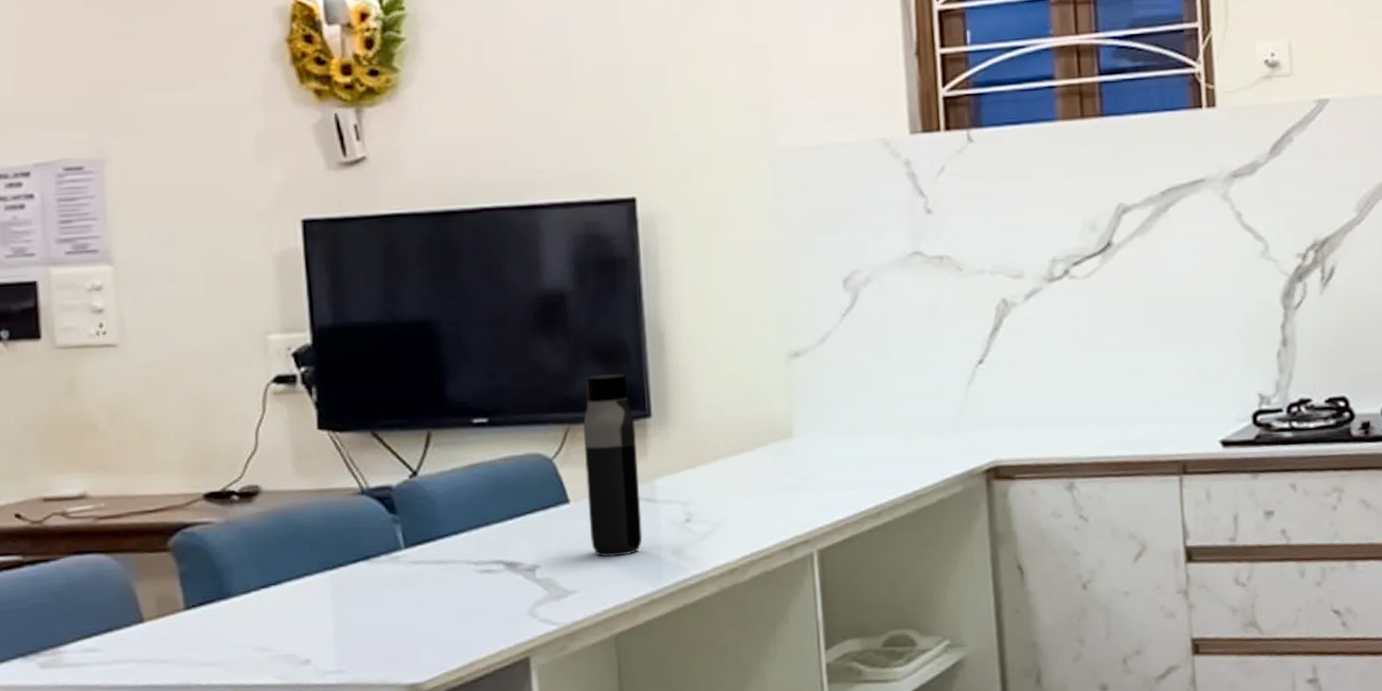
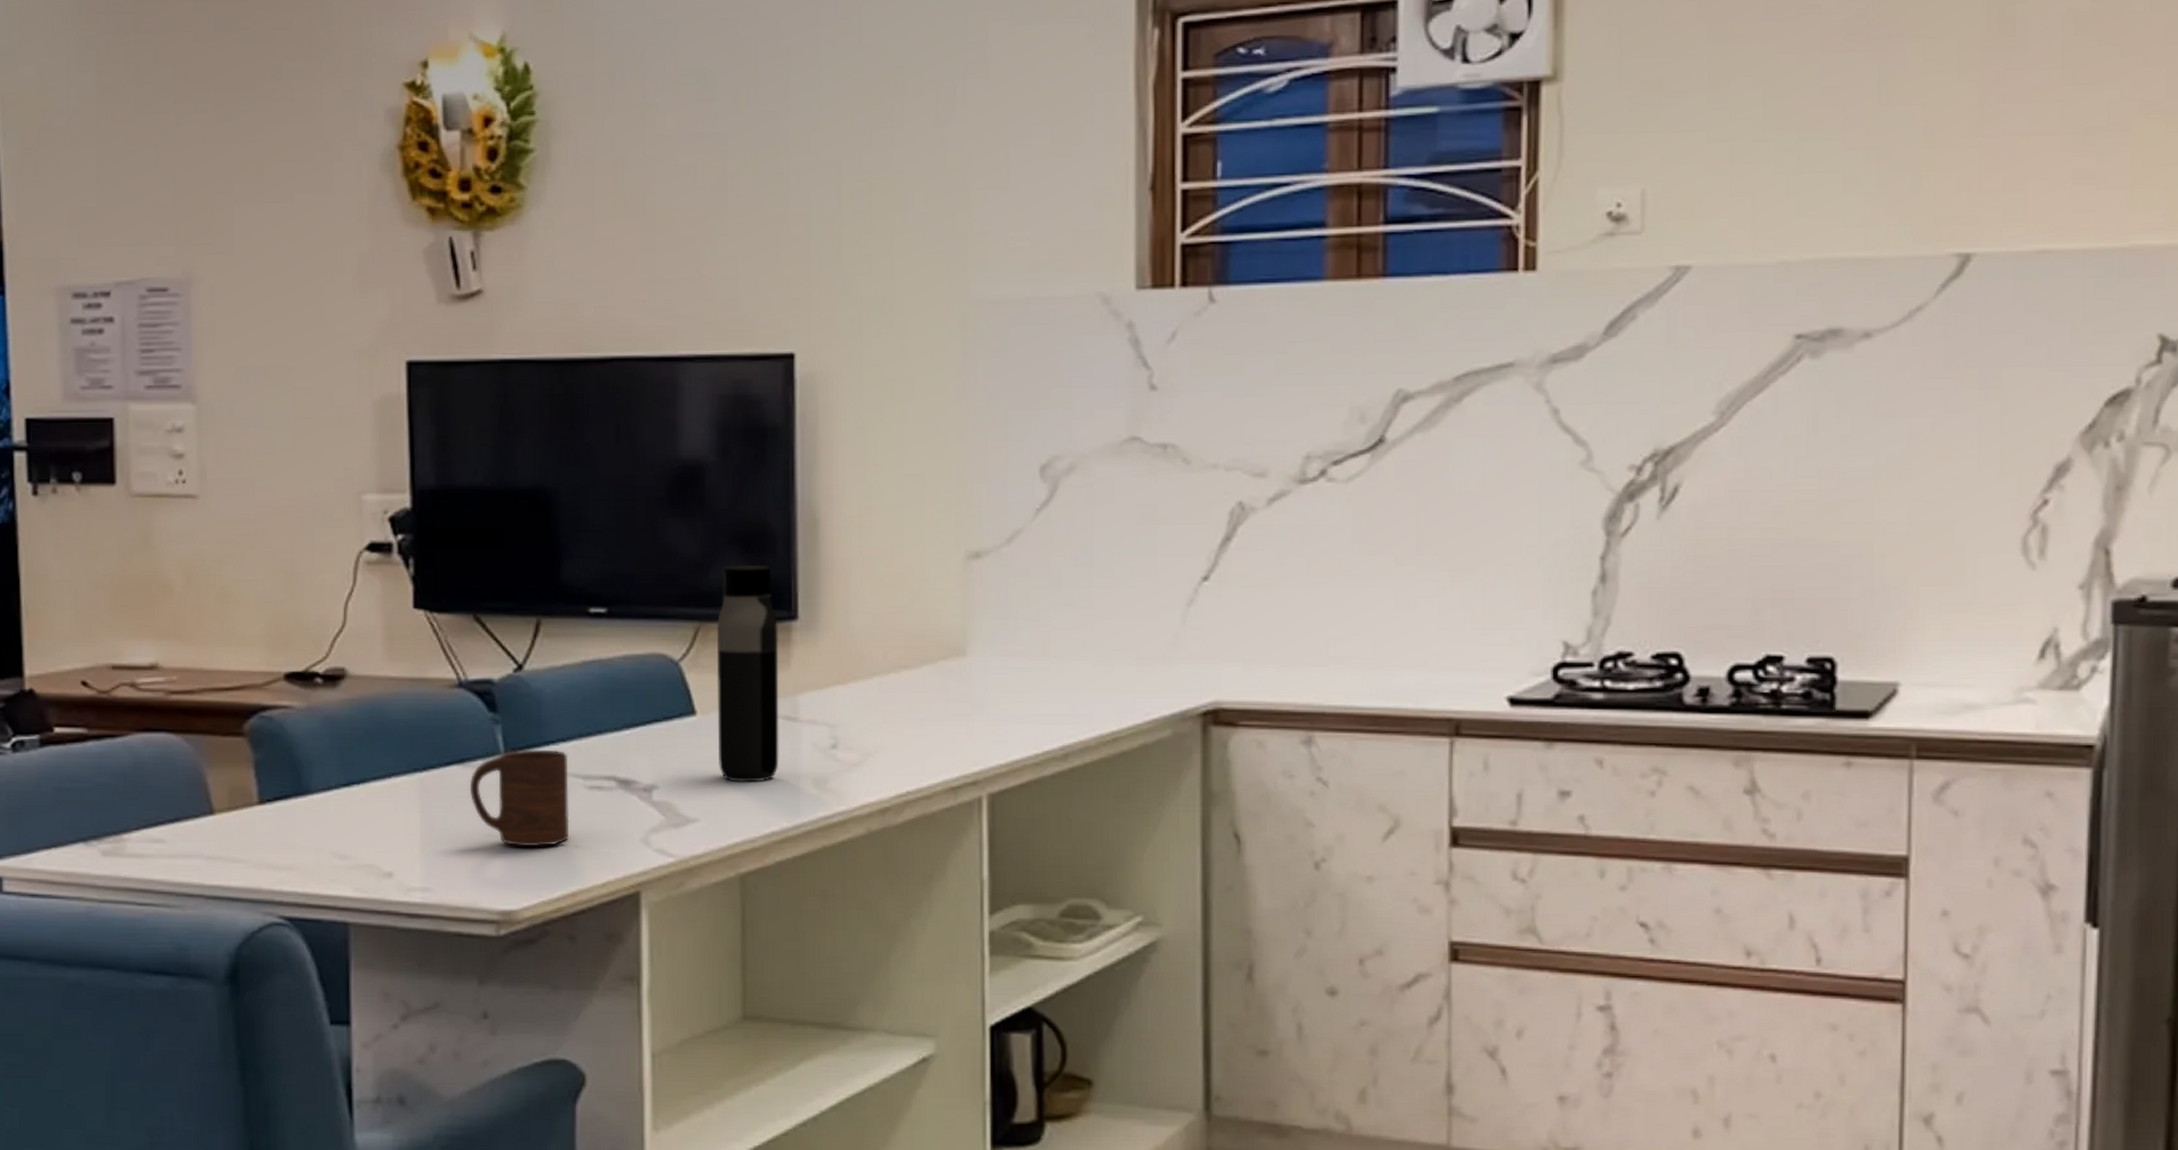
cup: none [374,541,466,627] -> present [469,749,570,847]

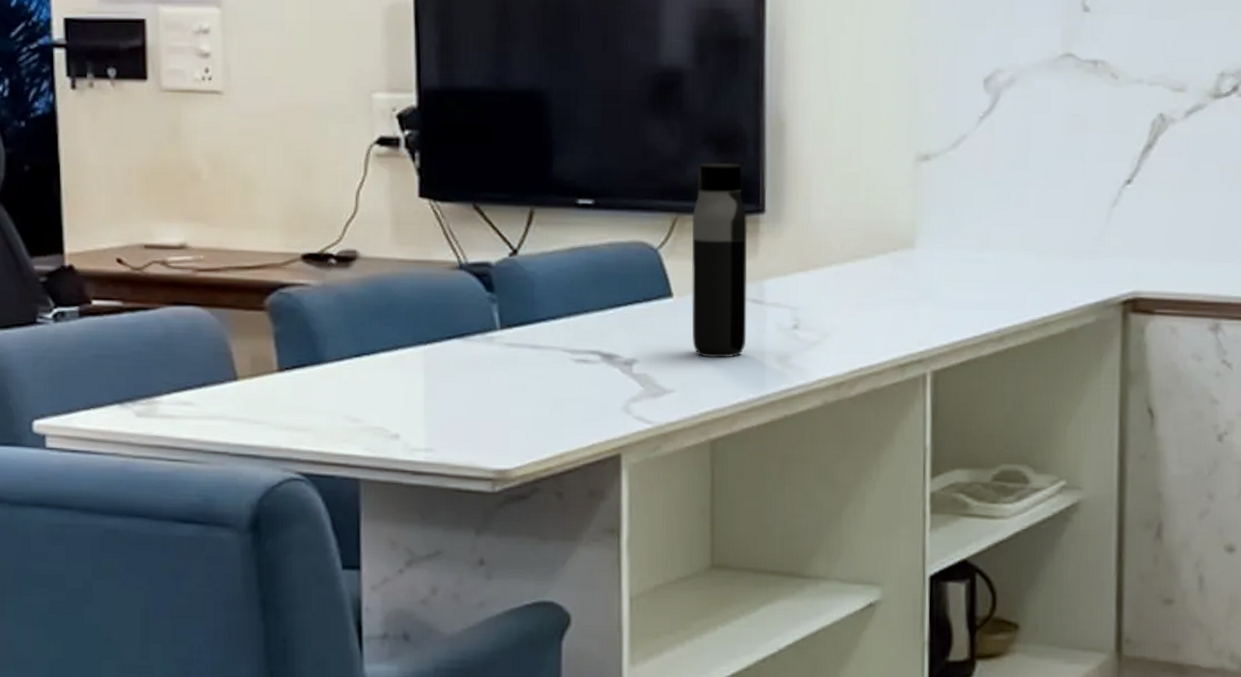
cup: present [469,749,570,847] -> none [468,325,559,414]

